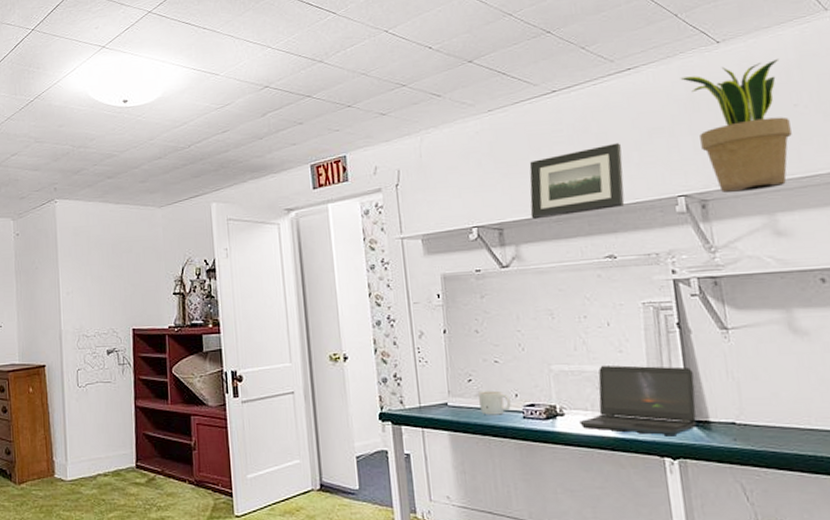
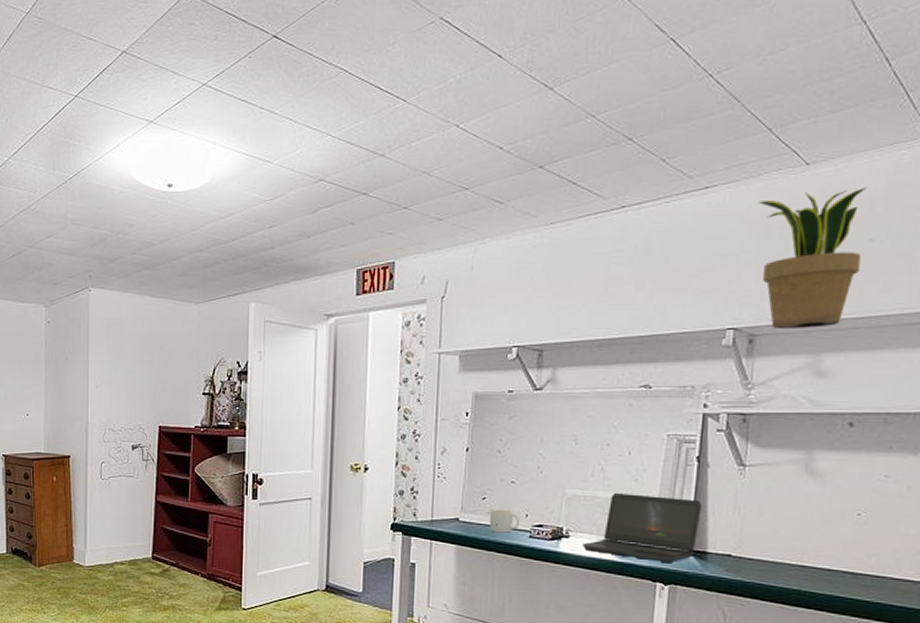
picture frame: present [529,143,625,220] -> none [574,268,680,343]

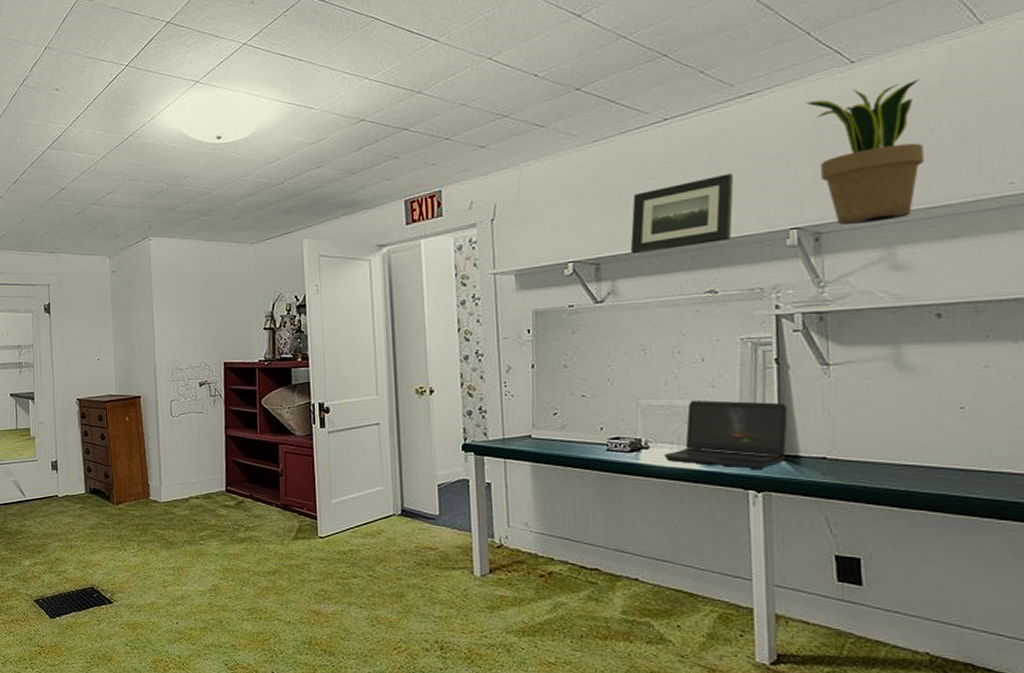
mug: present [489,509,520,533] -> none [562,424,595,448]
picture frame: none [574,268,680,343] -> present [630,173,734,254]

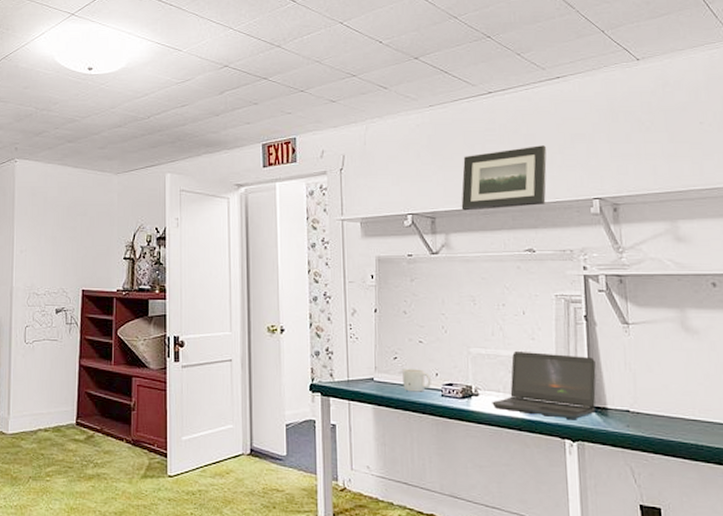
mug: none [562,424,595,448] -> present [401,368,431,392]
potted plant: present [805,78,924,226] -> none [602,79,696,199]

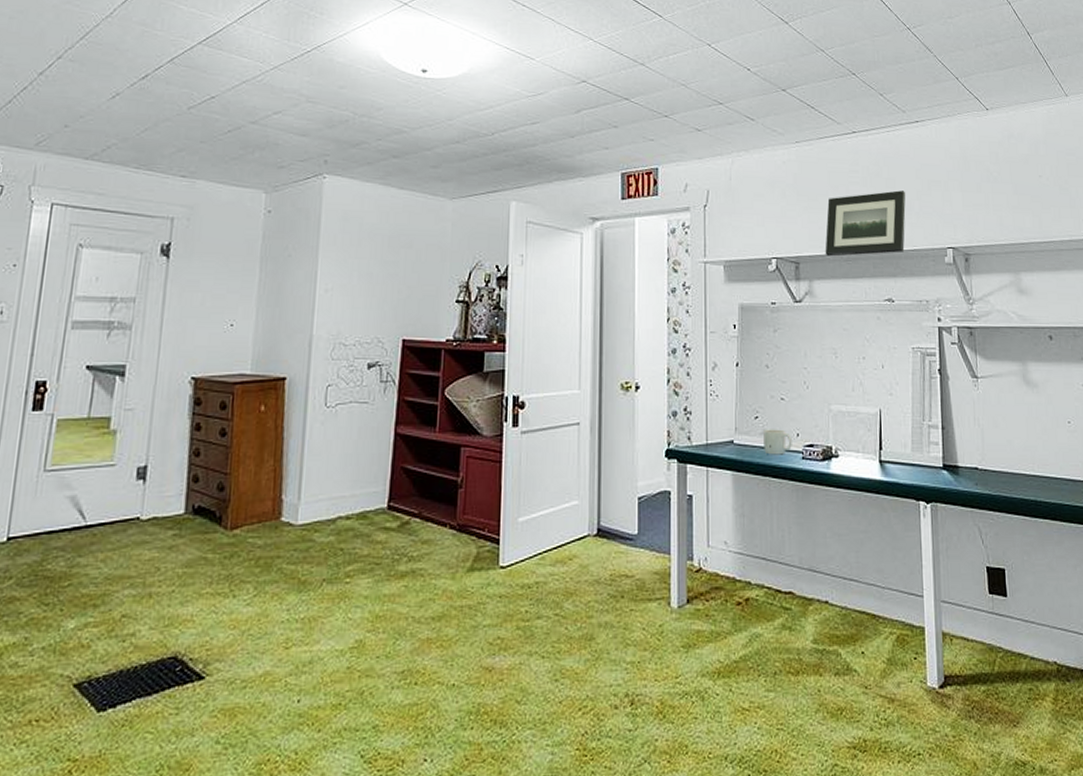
laptop computer: present [492,350,596,420] -> none [851,407,949,480]

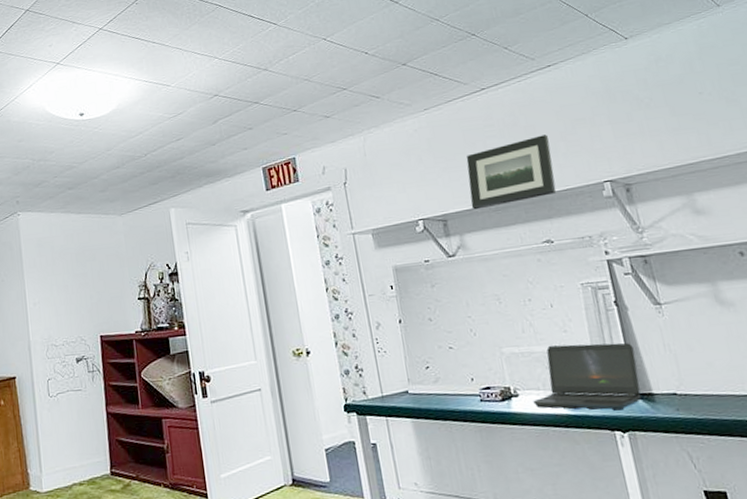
mug: present [762,429,792,455] -> none [435,376,468,401]
laptop computer: none [851,407,949,480] -> present [533,342,642,411]

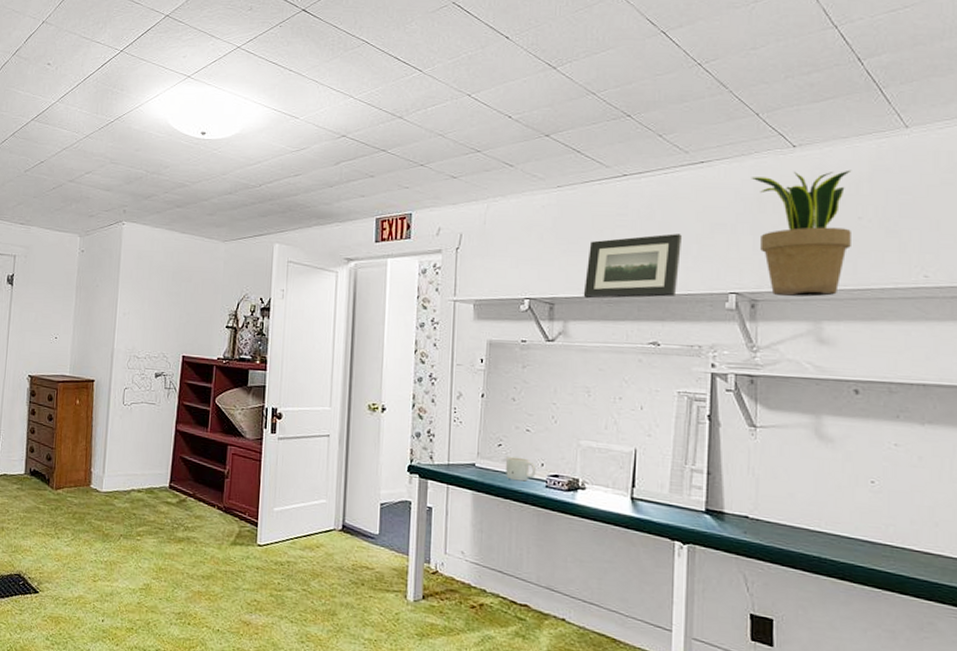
mug: none [435,376,468,401] -> present [505,456,536,482]
laptop computer: present [533,342,642,411] -> none [599,446,715,522]
potted plant: none [595,51,700,177] -> present [751,169,852,297]

